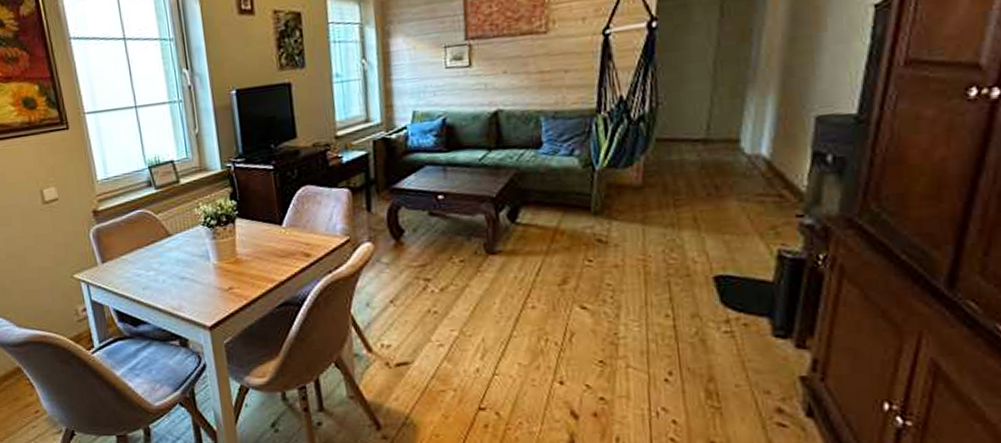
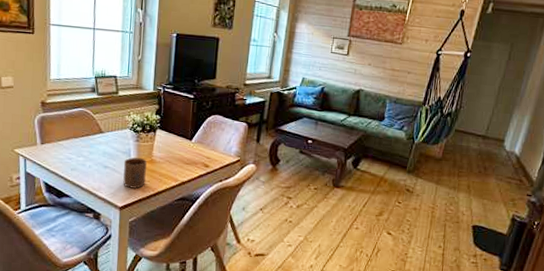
cup: none [202,259,235,301] -> present [123,157,147,189]

